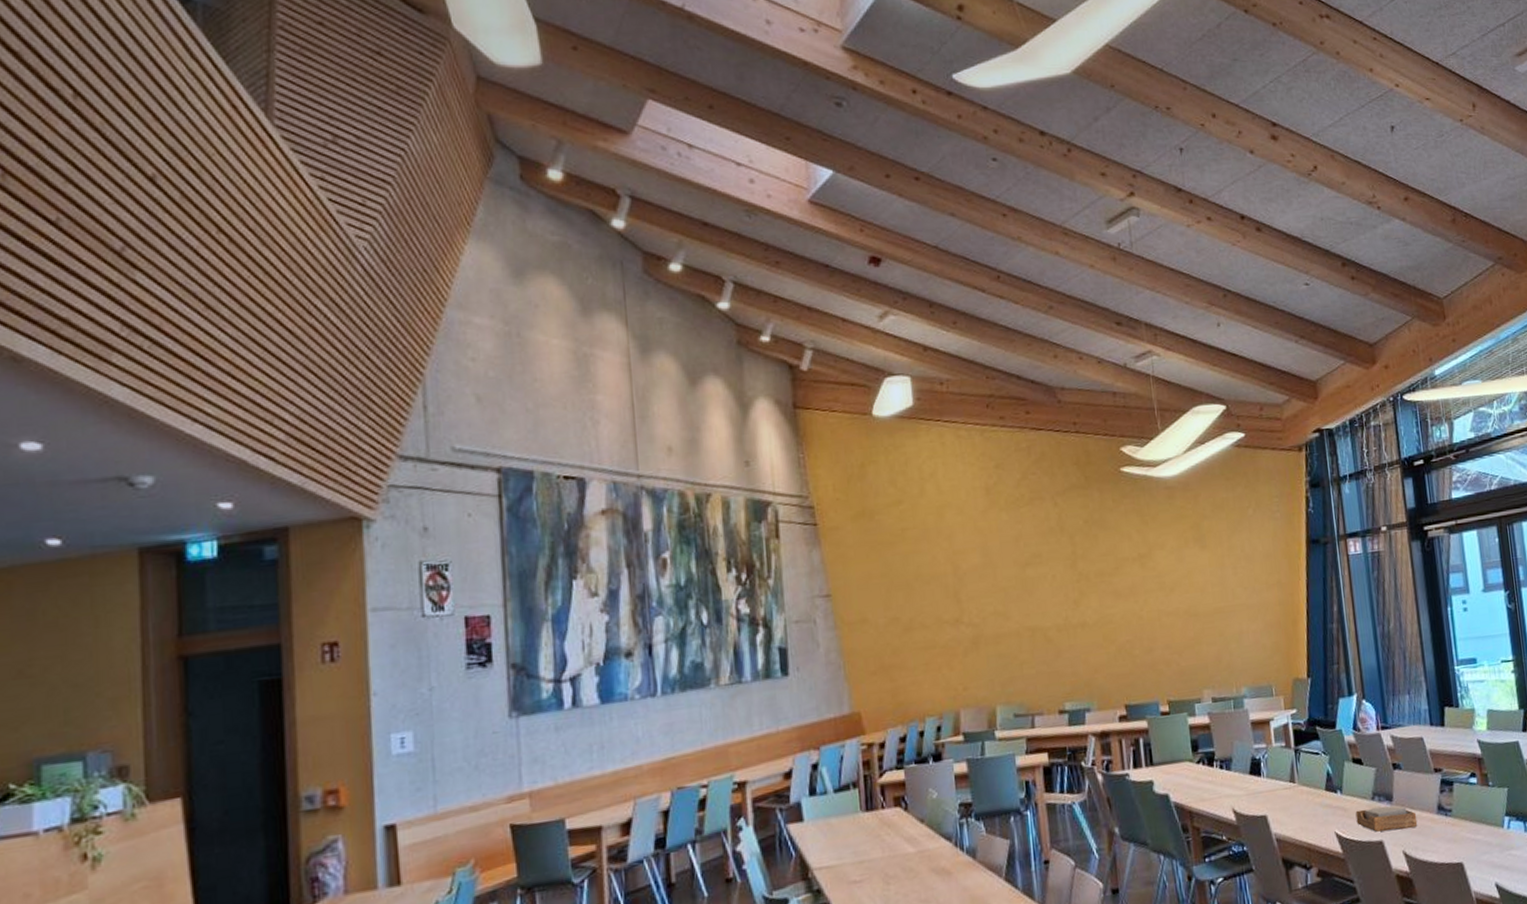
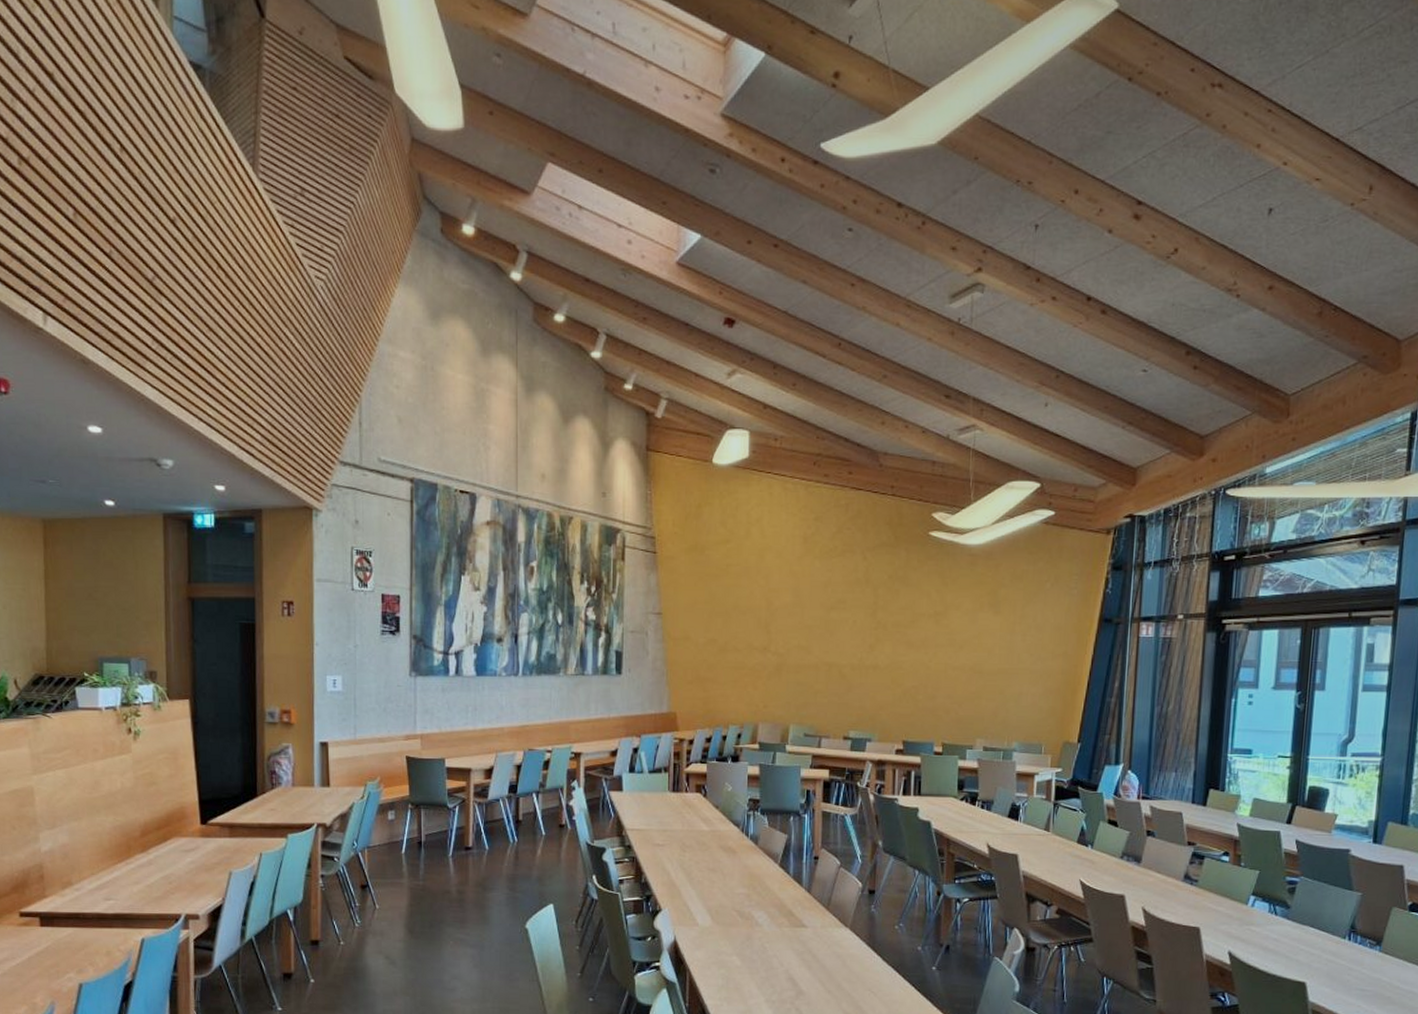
napkin holder: present [1355,805,1418,832] -> none [1102,865,1162,890]

